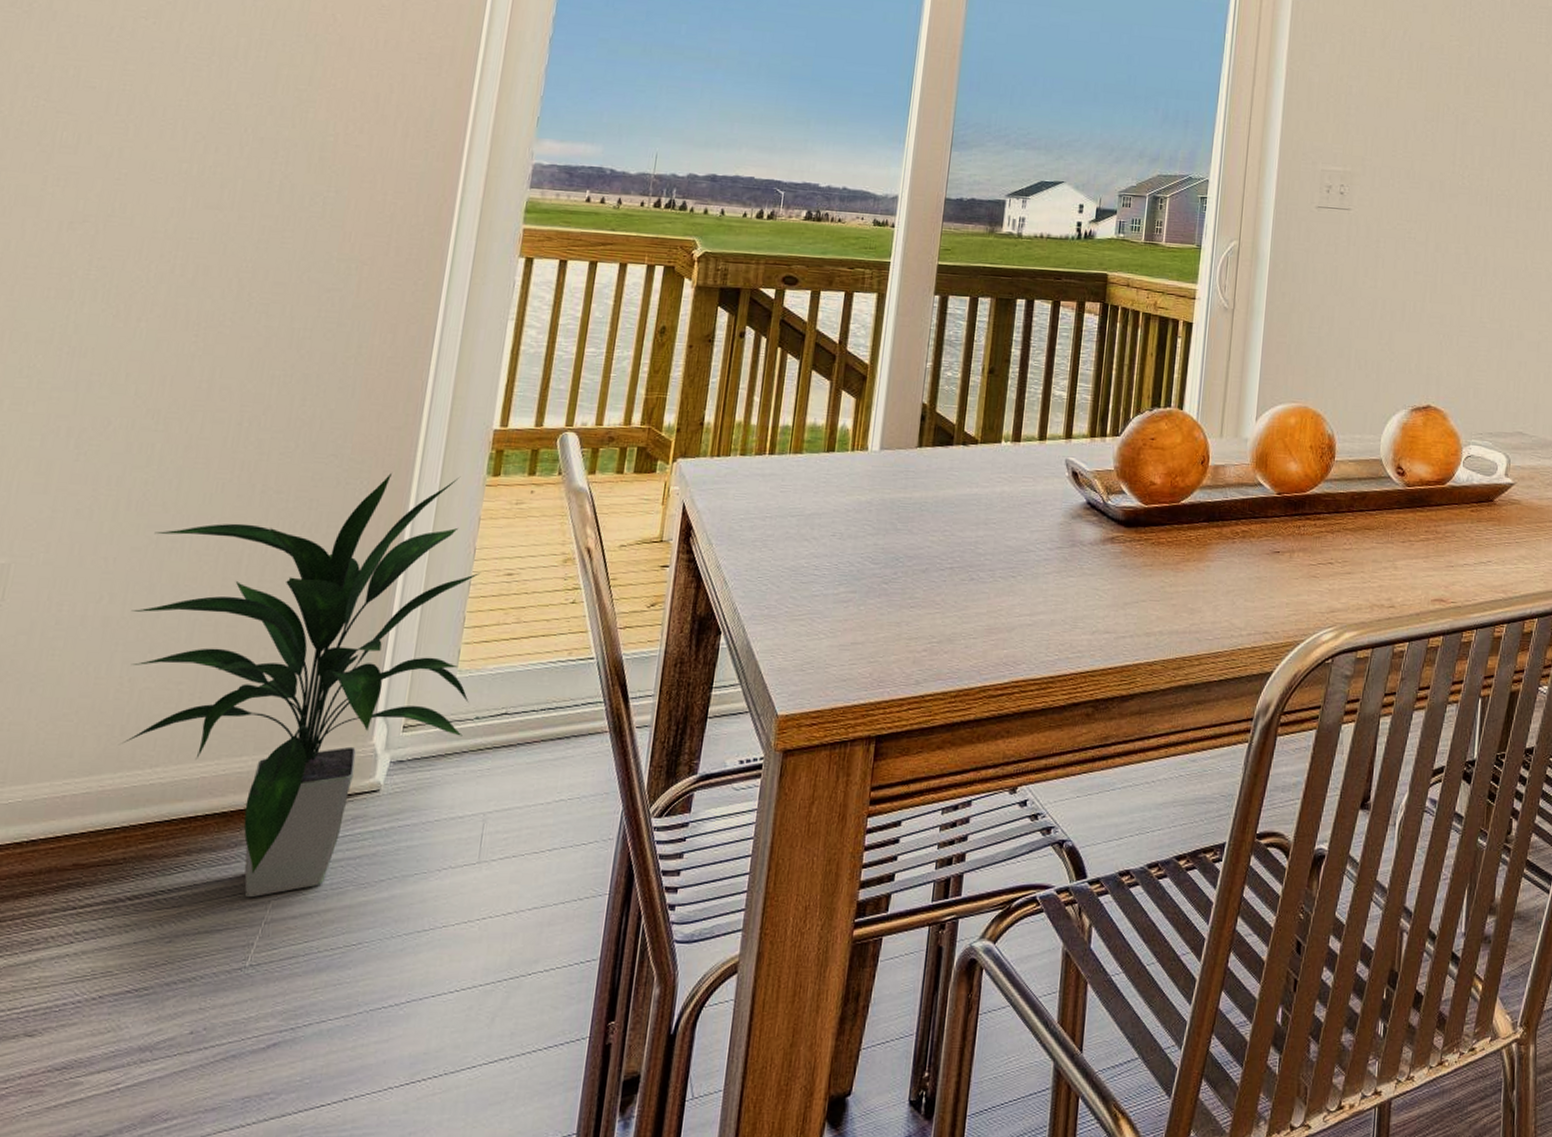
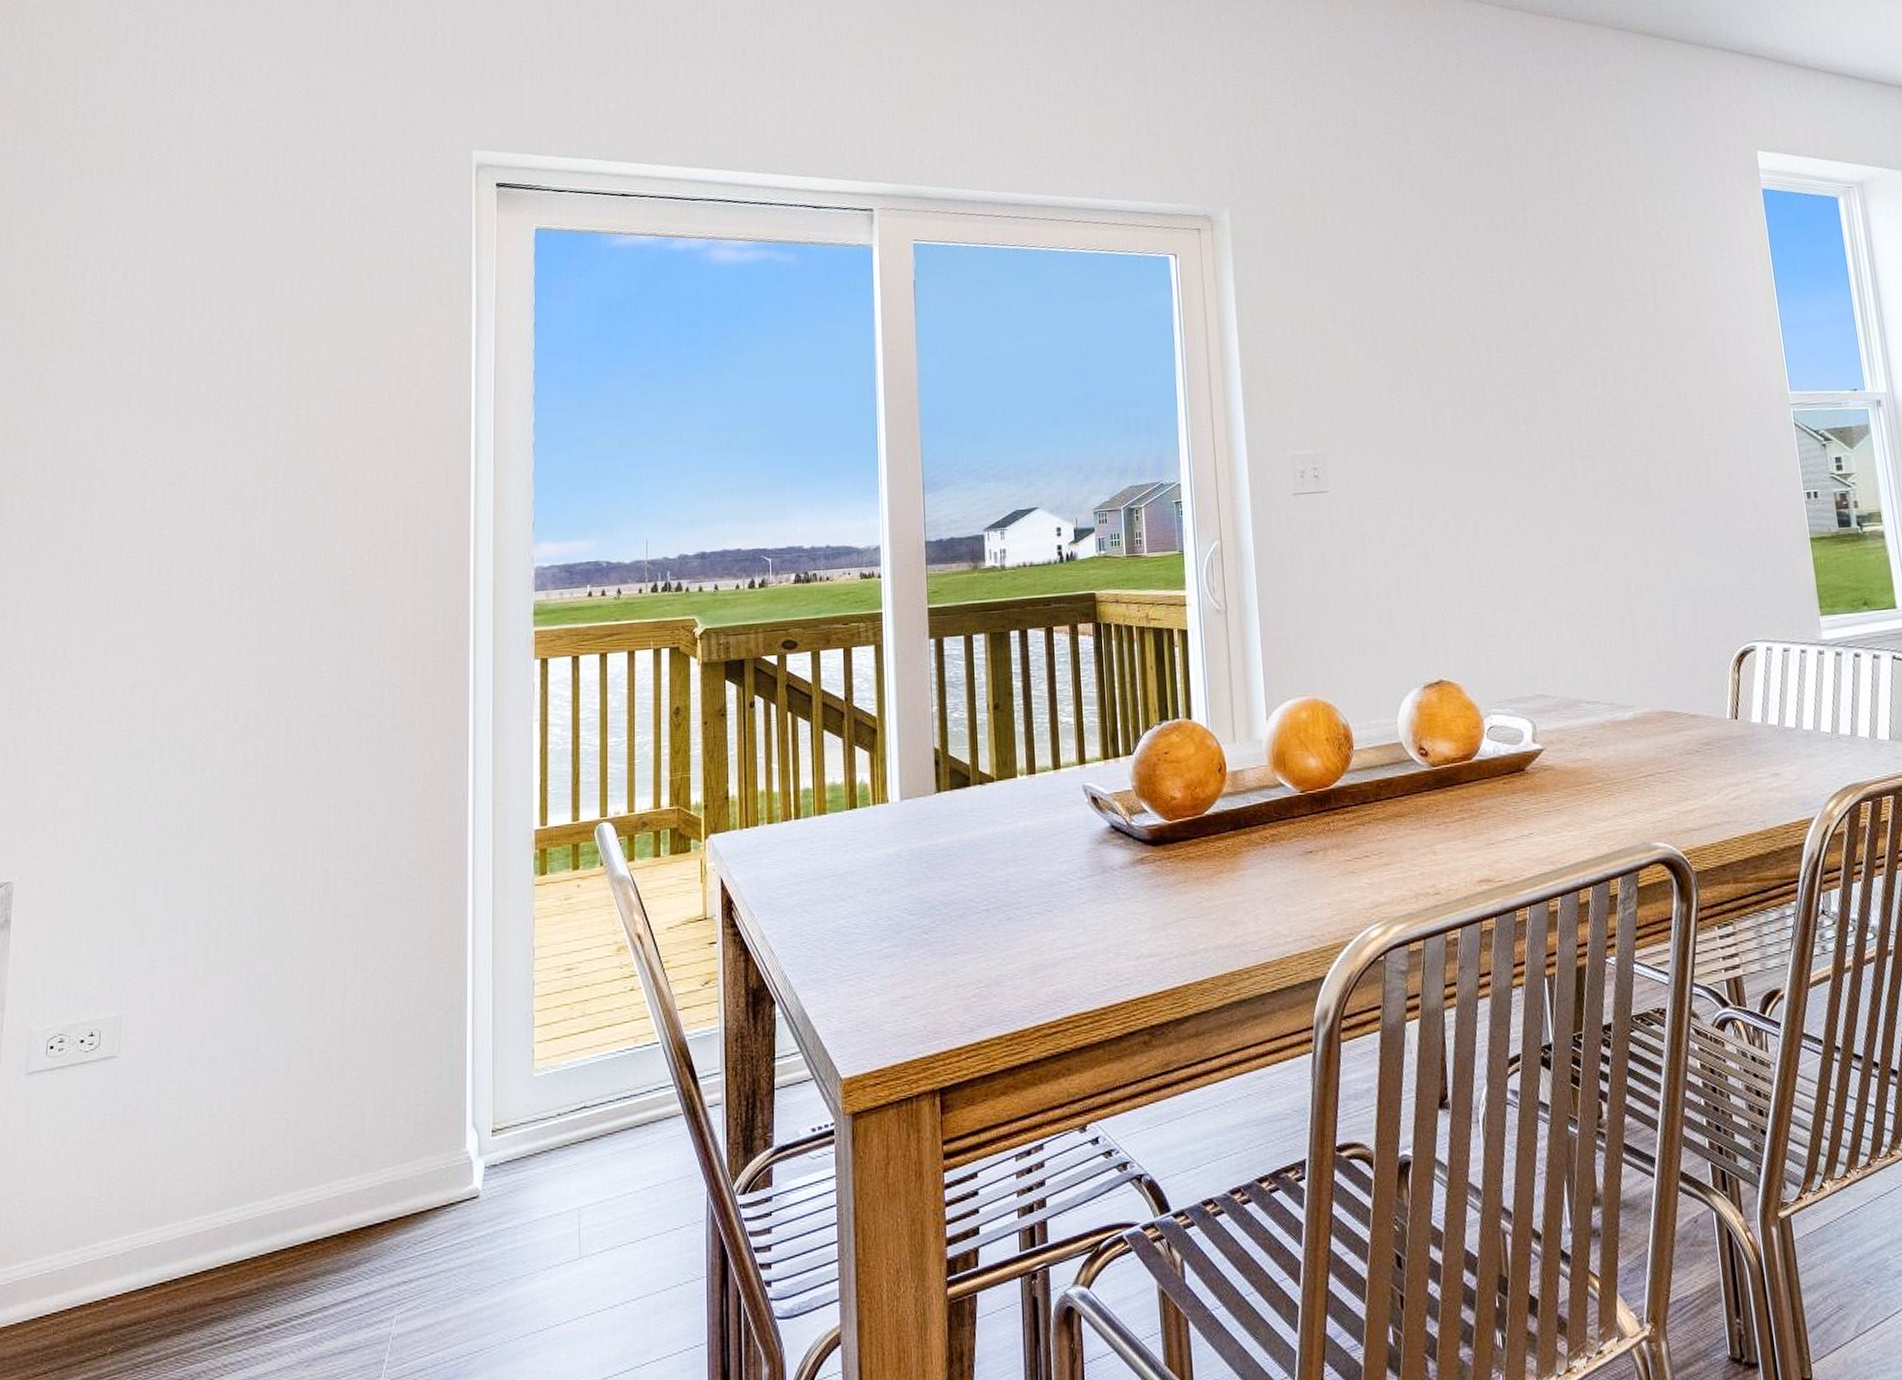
indoor plant: present [121,472,481,898] -> none [233,879,549,1315]

